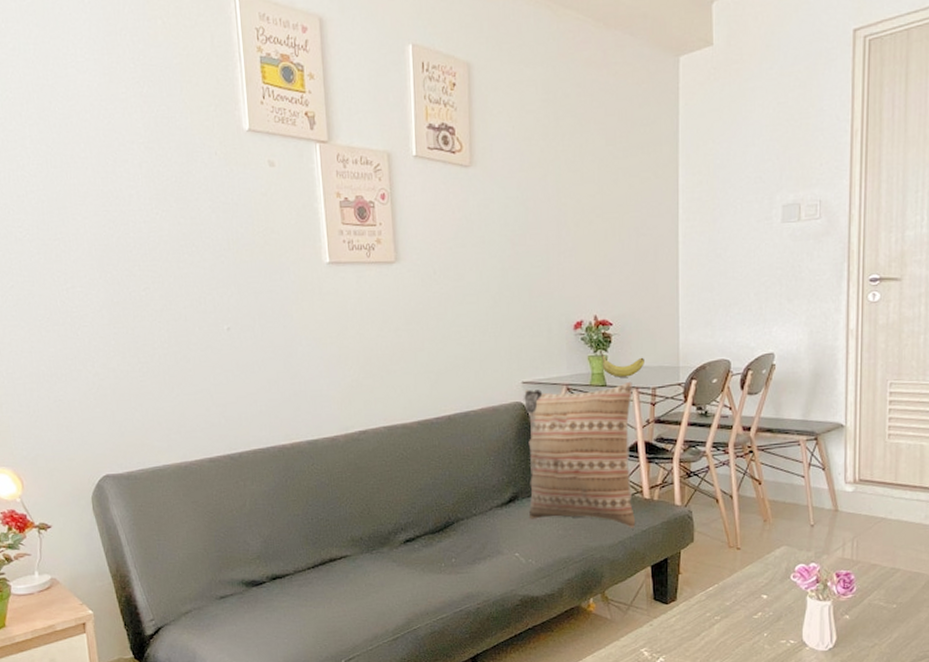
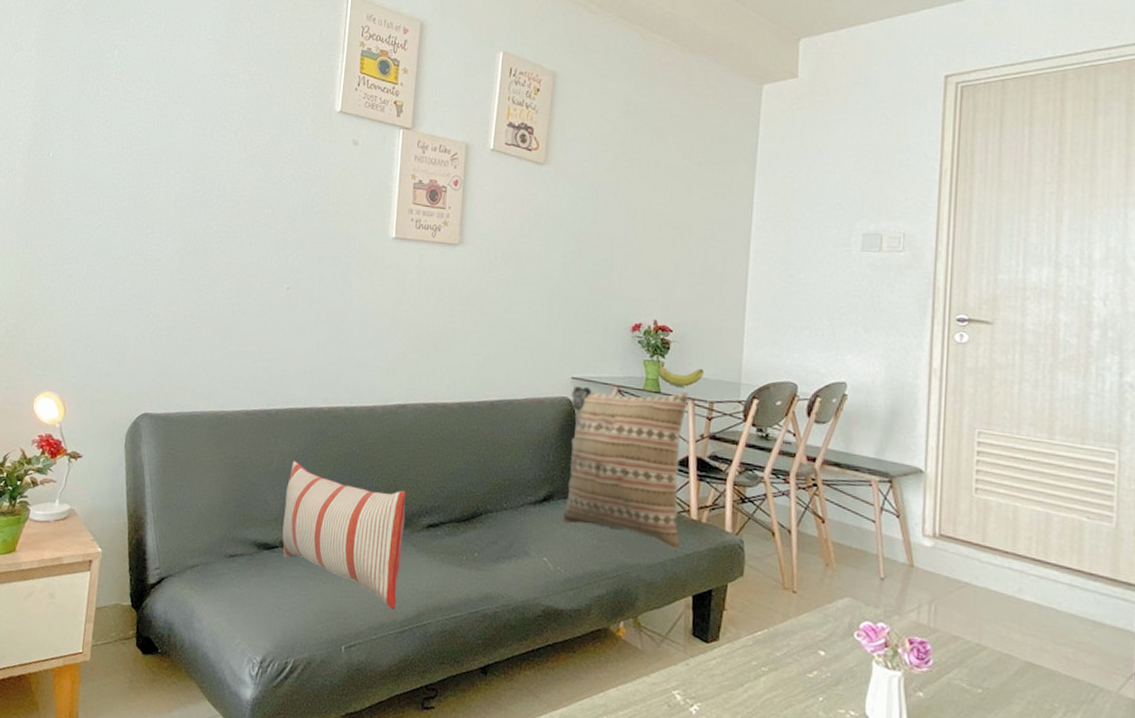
pillow: none [263,499,386,621] -> present [282,460,406,610]

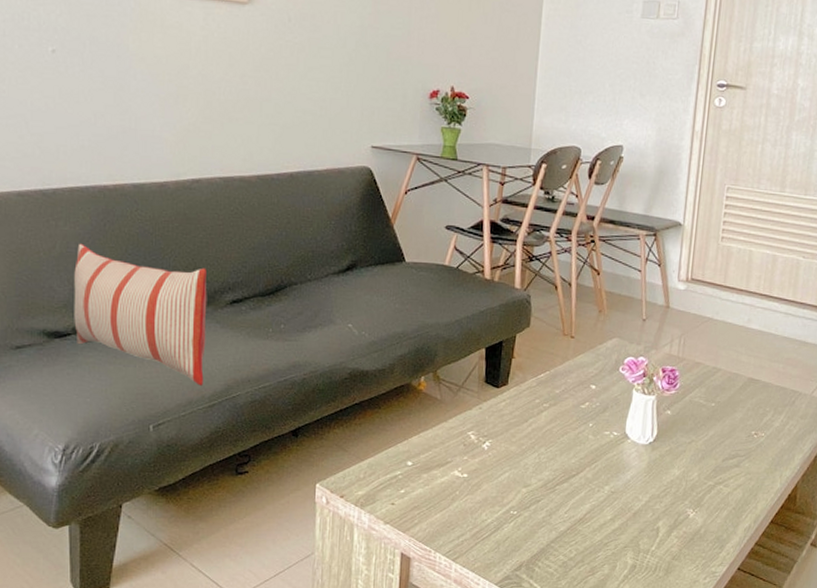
cushion: present [562,385,689,550] -> none [365,154,483,308]
fruit: present [657,355,703,387] -> none [454,122,497,153]

